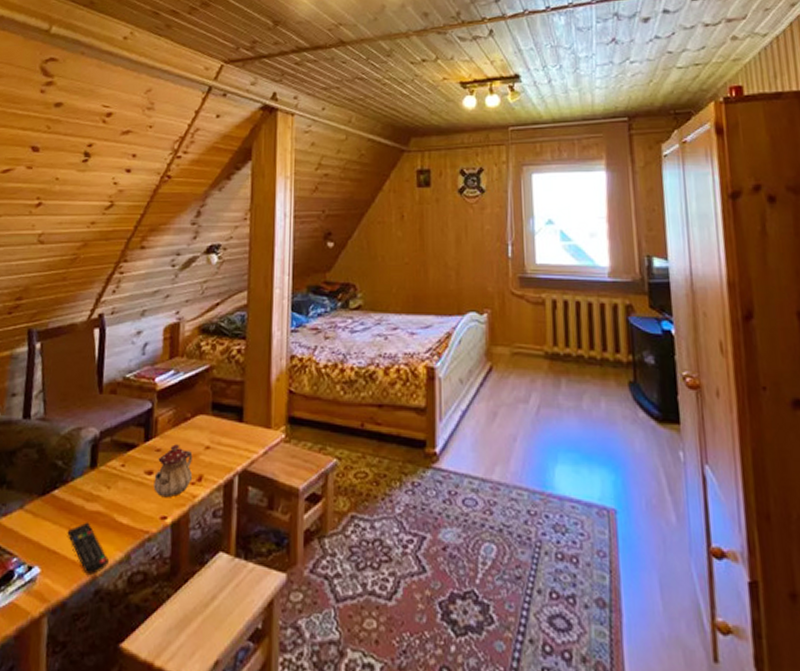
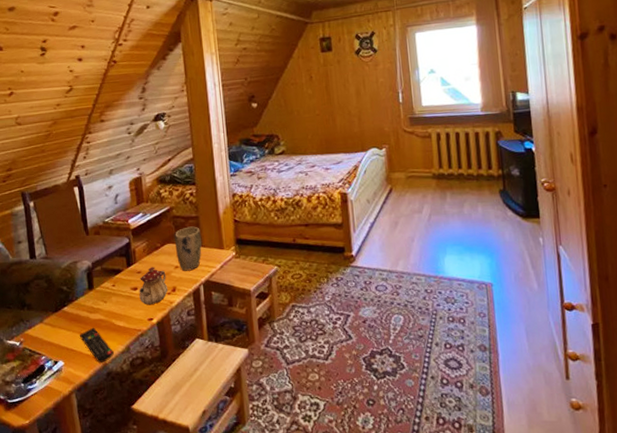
plant pot: none [209,393,244,455] -> present [175,226,202,271]

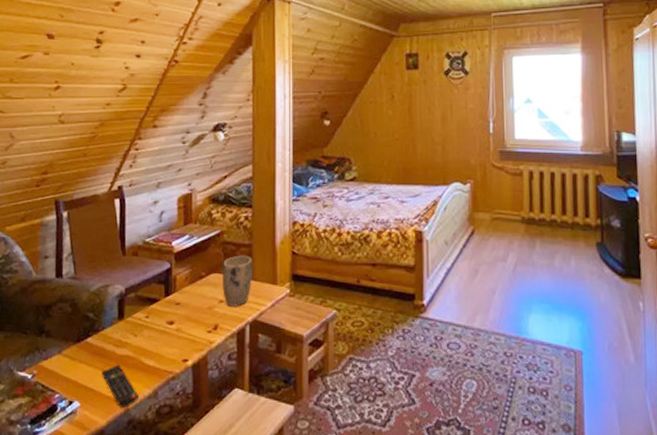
teapot: present [139,267,169,305] -> none [175,299,209,344]

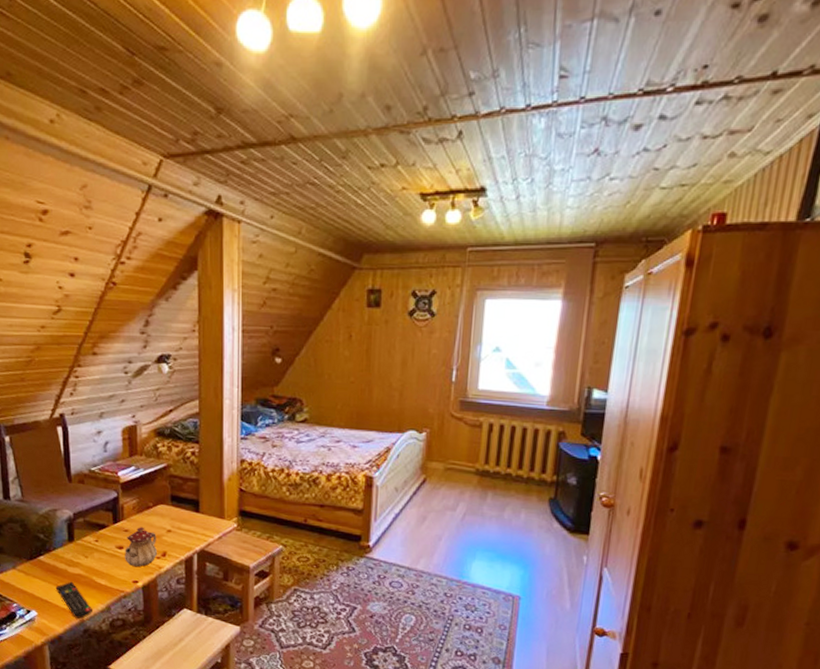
teapot: none [175,299,209,344] -> present [125,527,158,567]
plant pot: present [223,255,252,307] -> none [170,489,200,537]

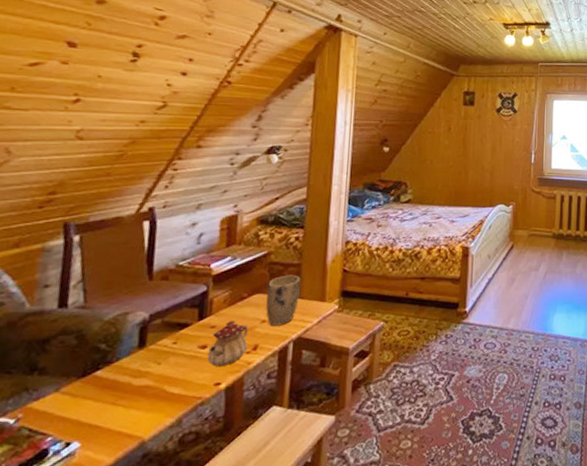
remote control: present [55,581,92,619] -> none [111,396,158,441]
plant pot: none [170,489,200,537] -> present [266,274,301,326]

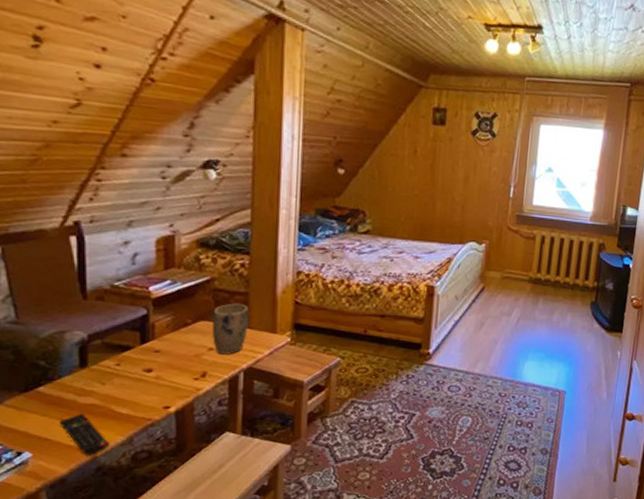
remote control: none [111,396,158,441] -> present [59,413,109,455]
teapot: present [207,321,249,367] -> none [154,346,196,391]

